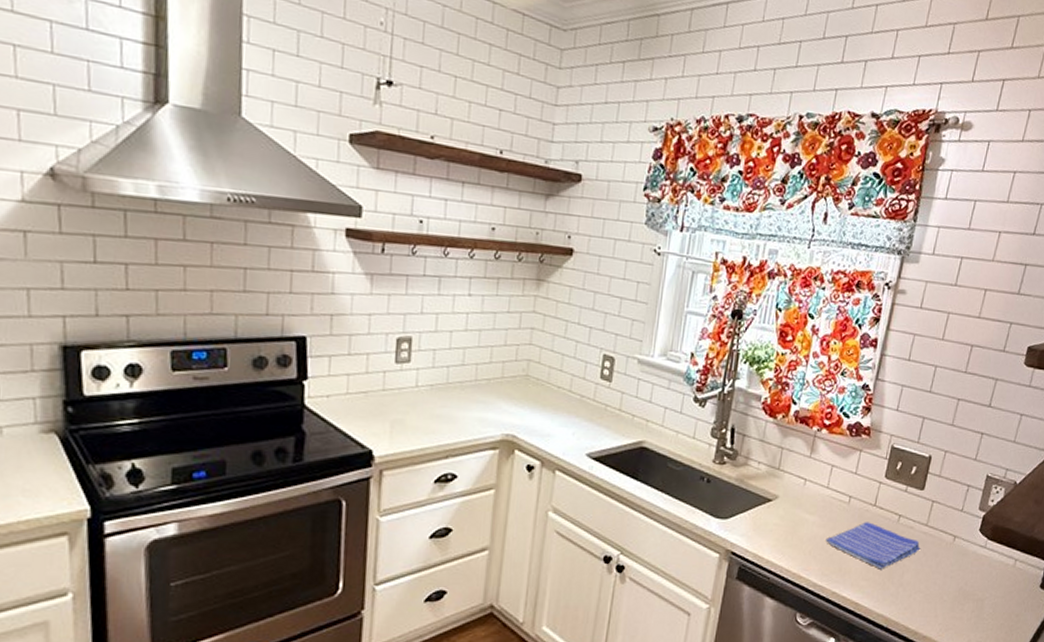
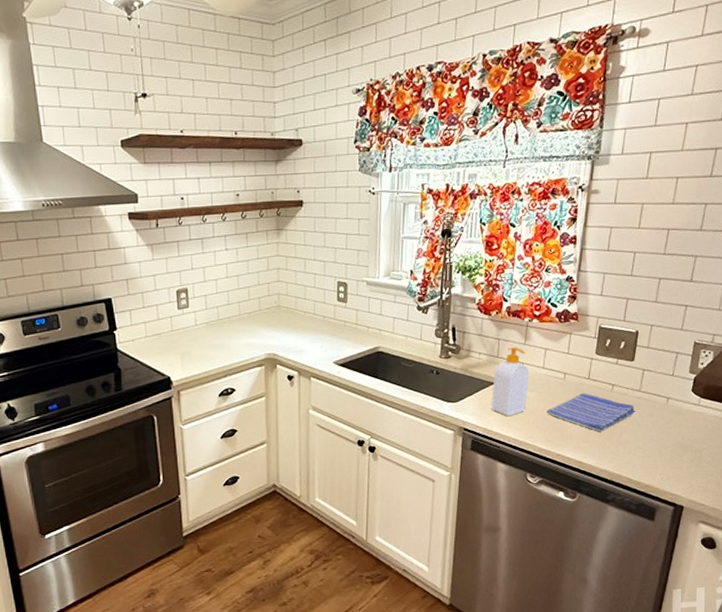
soap bottle: none [766,459,812,542] -> present [492,347,530,417]

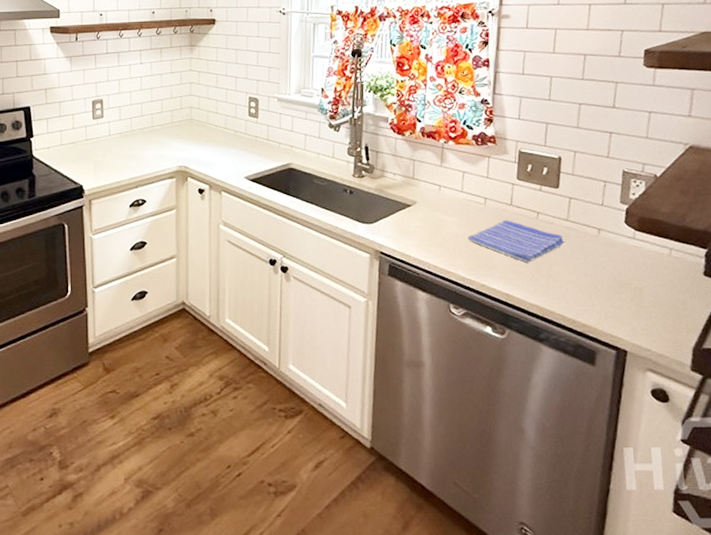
soap bottle: present [492,347,530,417] -> none [409,169,448,242]

